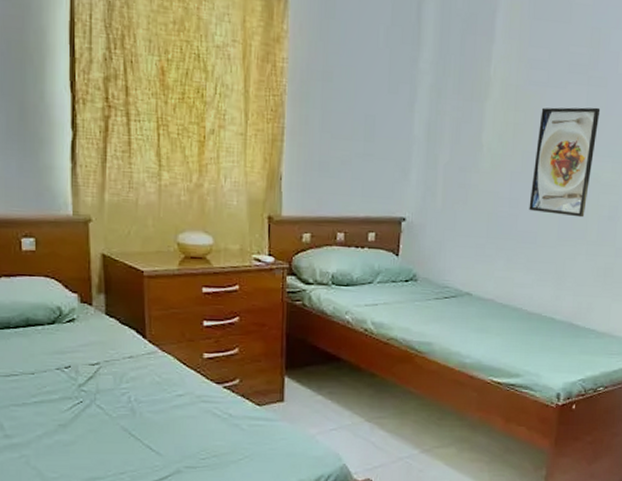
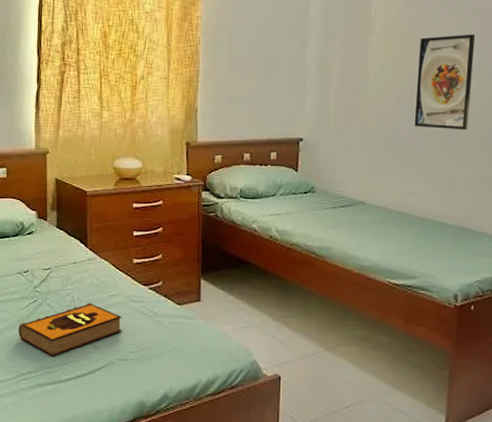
hardback book: none [61,403,191,465] -> present [18,302,122,356]

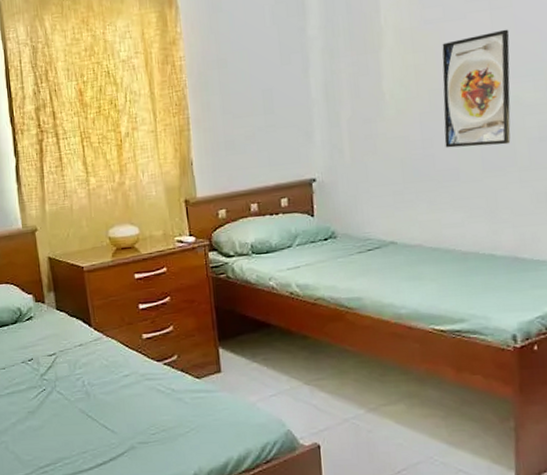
hardback book: present [18,302,122,356] -> none [31,385,140,446]

